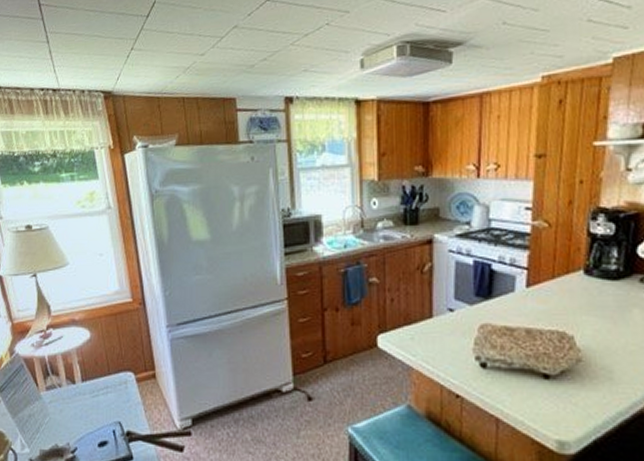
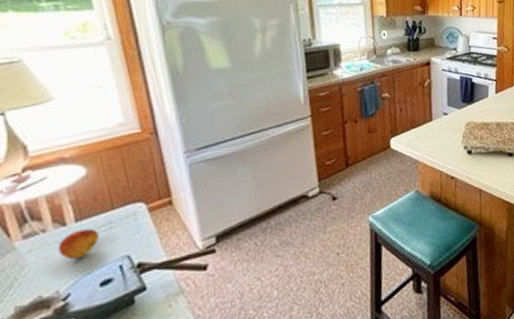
fruit: none [69,389,99,417] -> present [58,228,100,260]

